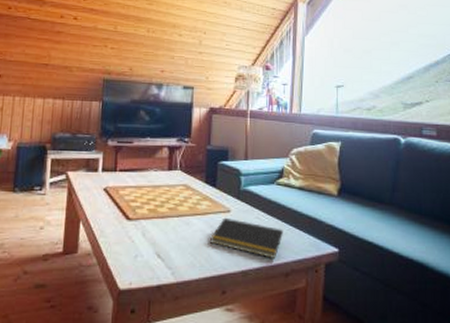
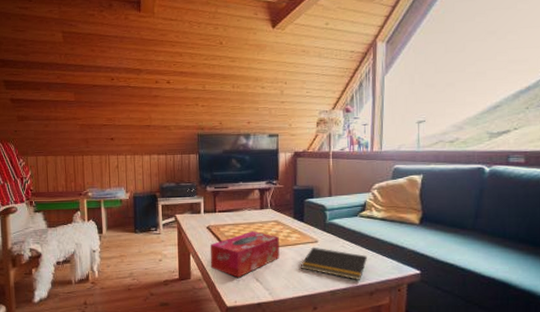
tissue box: none [103,196,187,253] -> present [210,231,280,278]

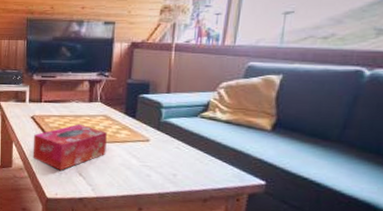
notepad: present [301,247,367,280] -> none [128,146,204,185]

